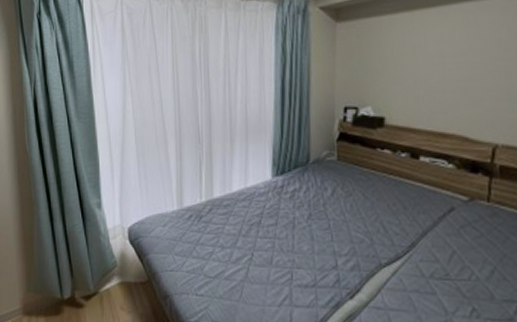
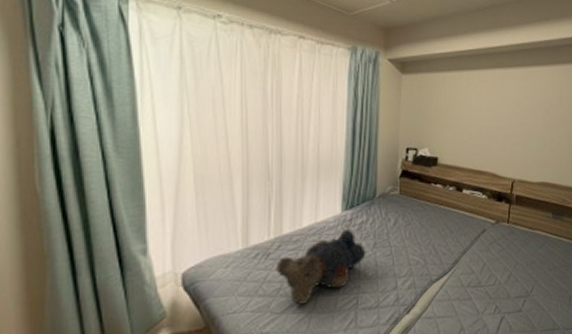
teddy bear: none [208,196,300,272] -> present [276,228,366,305]

